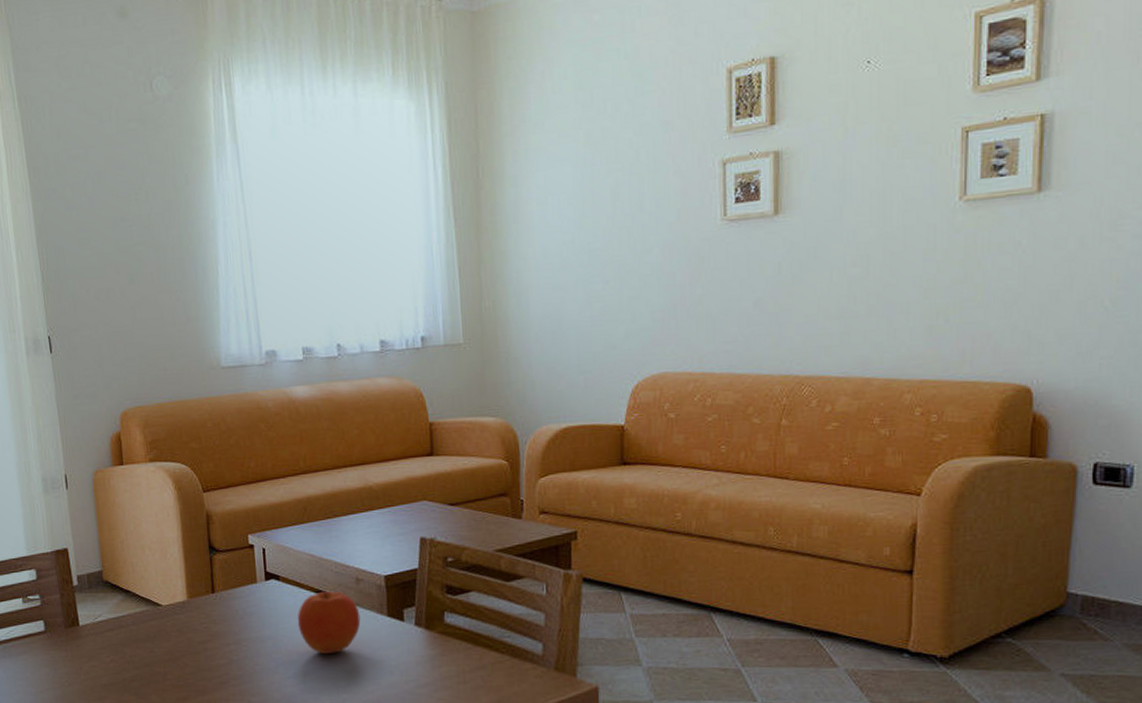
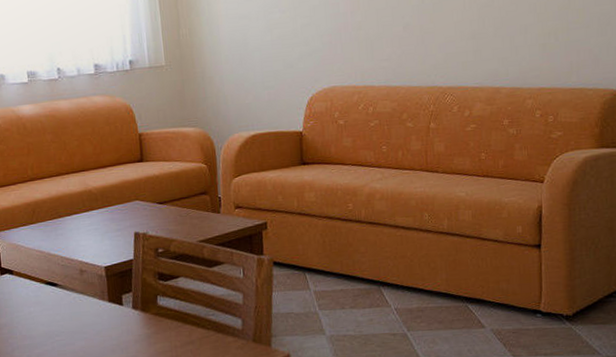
fruit: present [297,591,361,655] -> none [29,282,86,338]

